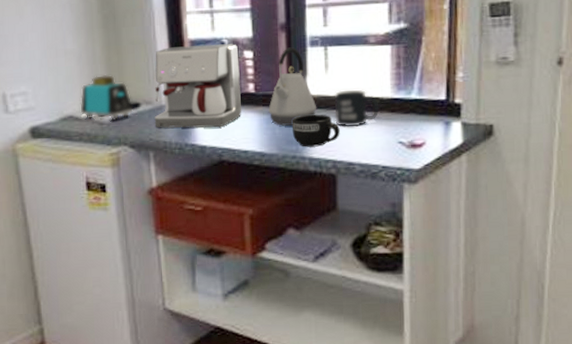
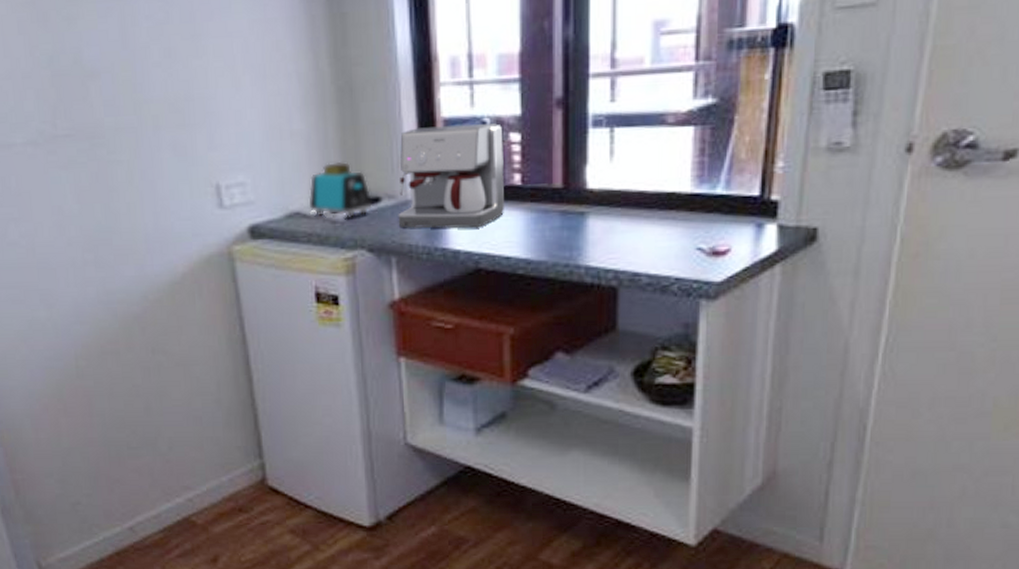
kettle: present [268,47,316,126] -> none [537,128,597,227]
mug: present [292,114,340,147] -> none [565,212,625,254]
mug: present [335,89,379,127] -> none [619,182,676,229]

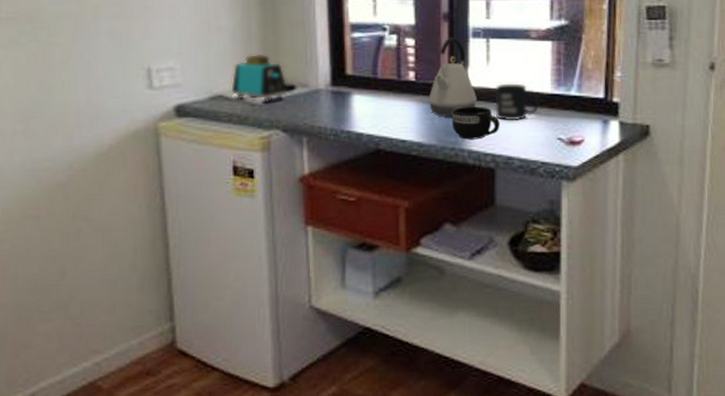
coffee maker: present [398,123,504,229] -> none [310,30,401,115]
kettle: none [537,128,597,227] -> present [428,37,477,116]
mug: none [565,212,625,254] -> present [451,106,500,139]
mug: none [619,182,676,229] -> present [495,83,539,121]

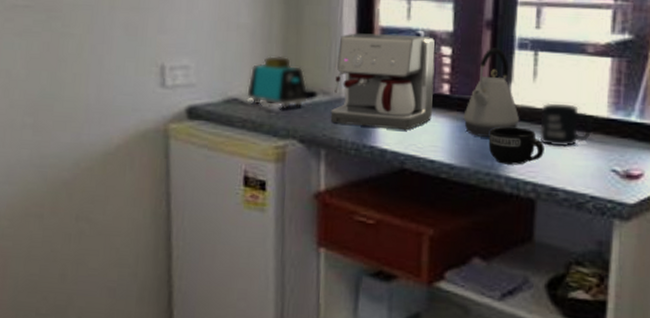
coffee maker: none [310,30,401,115] -> present [330,33,435,131]

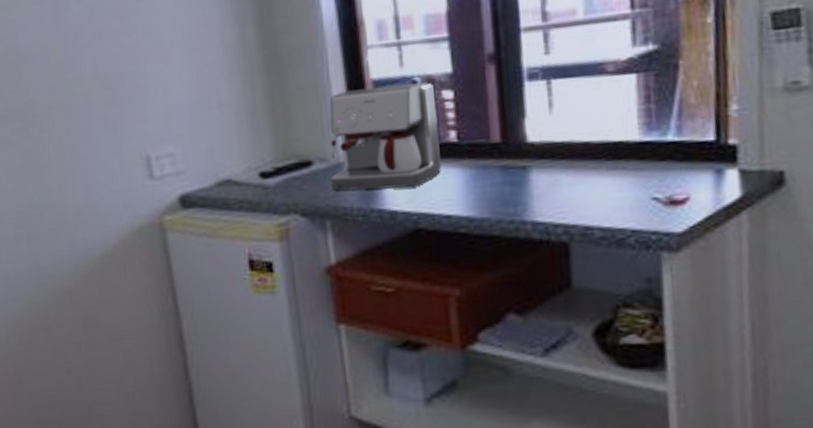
toaster: present [247,55,309,110] -> none [239,127,305,185]
kettle: present [463,48,519,137] -> none [476,83,539,183]
mug: present [488,126,544,165] -> none [507,166,572,209]
mug: present [539,103,593,147] -> none [563,133,624,182]

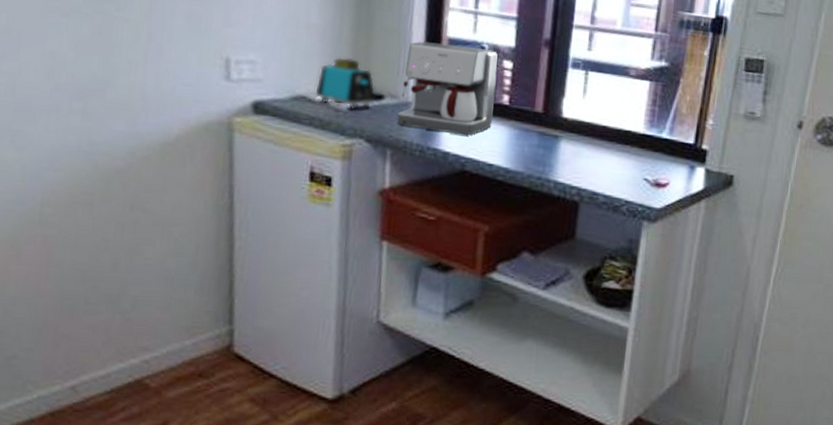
toaster: none [239,127,305,185] -> present [315,57,377,111]

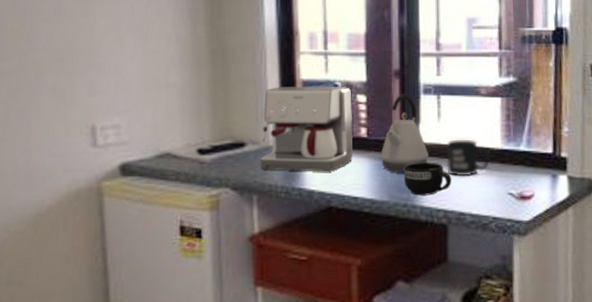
toaster: present [315,57,377,111] -> none [179,111,239,161]
kettle: none [520,65,569,146] -> present [380,94,428,173]
mug: none [541,137,589,172] -> present [403,162,452,196]
mug: none [585,117,631,157] -> present [447,139,490,177]

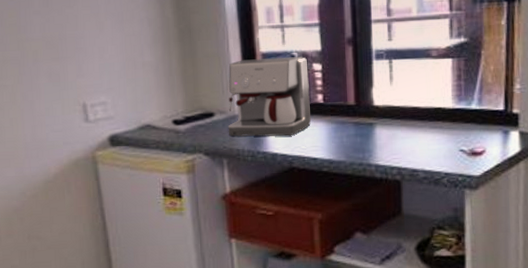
kettle: present [380,94,428,173] -> none [336,60,382,135]
mug: present [403,162,452,196] -> none [359,123,404,155]
mug: present [447,139,490,177] -> none [399,100,441,136]

